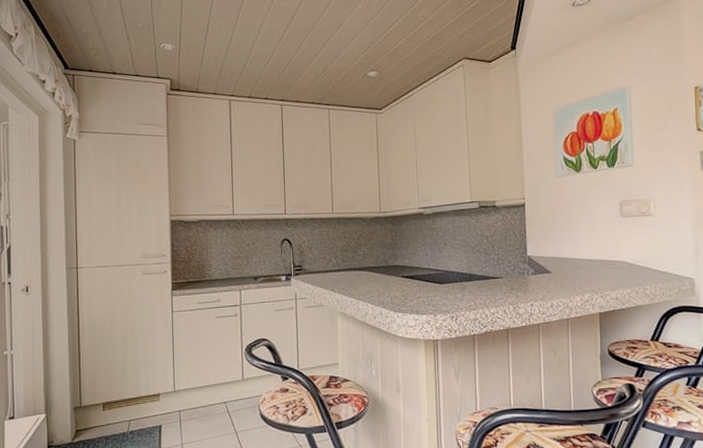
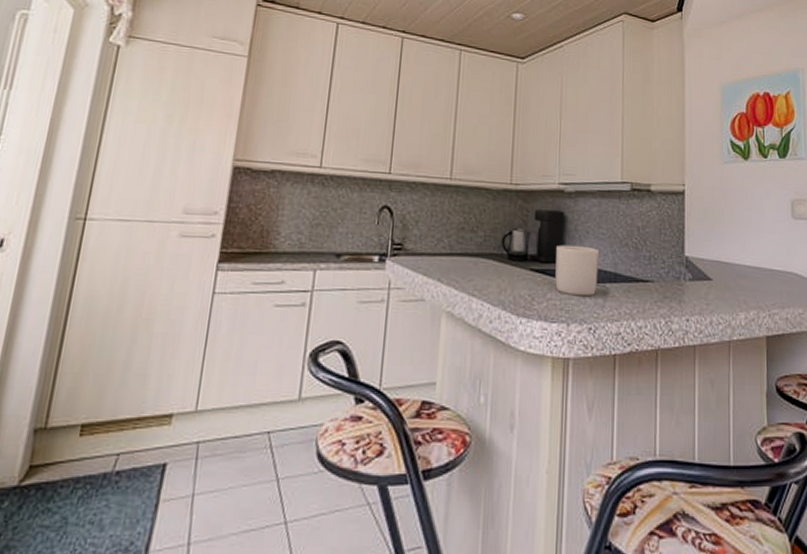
kettle: none [377,245,400,272] -> present [501,227,531,262]
coffee maker: none [400,229,427,271] -> present [529,209,565,264]
mug: none [421,255,457,294] -> present [555,244,600,297]

